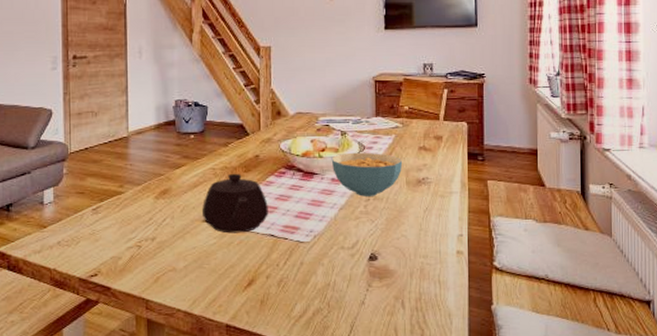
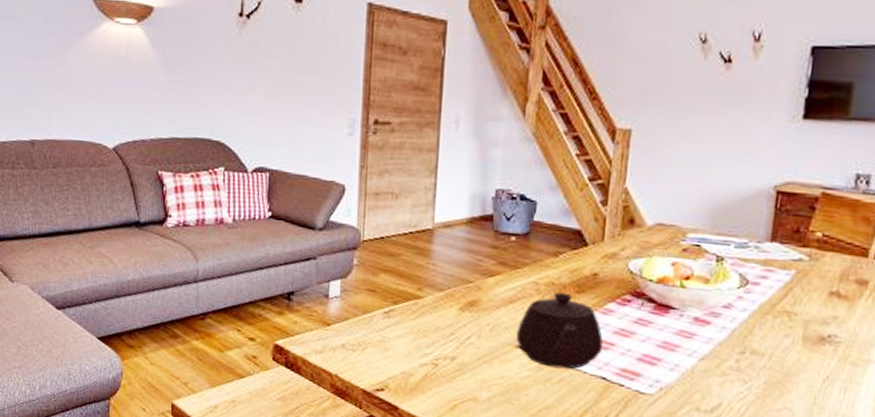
cereal bowl: present [331,152,403,197] -> none [697,286,802,350]

